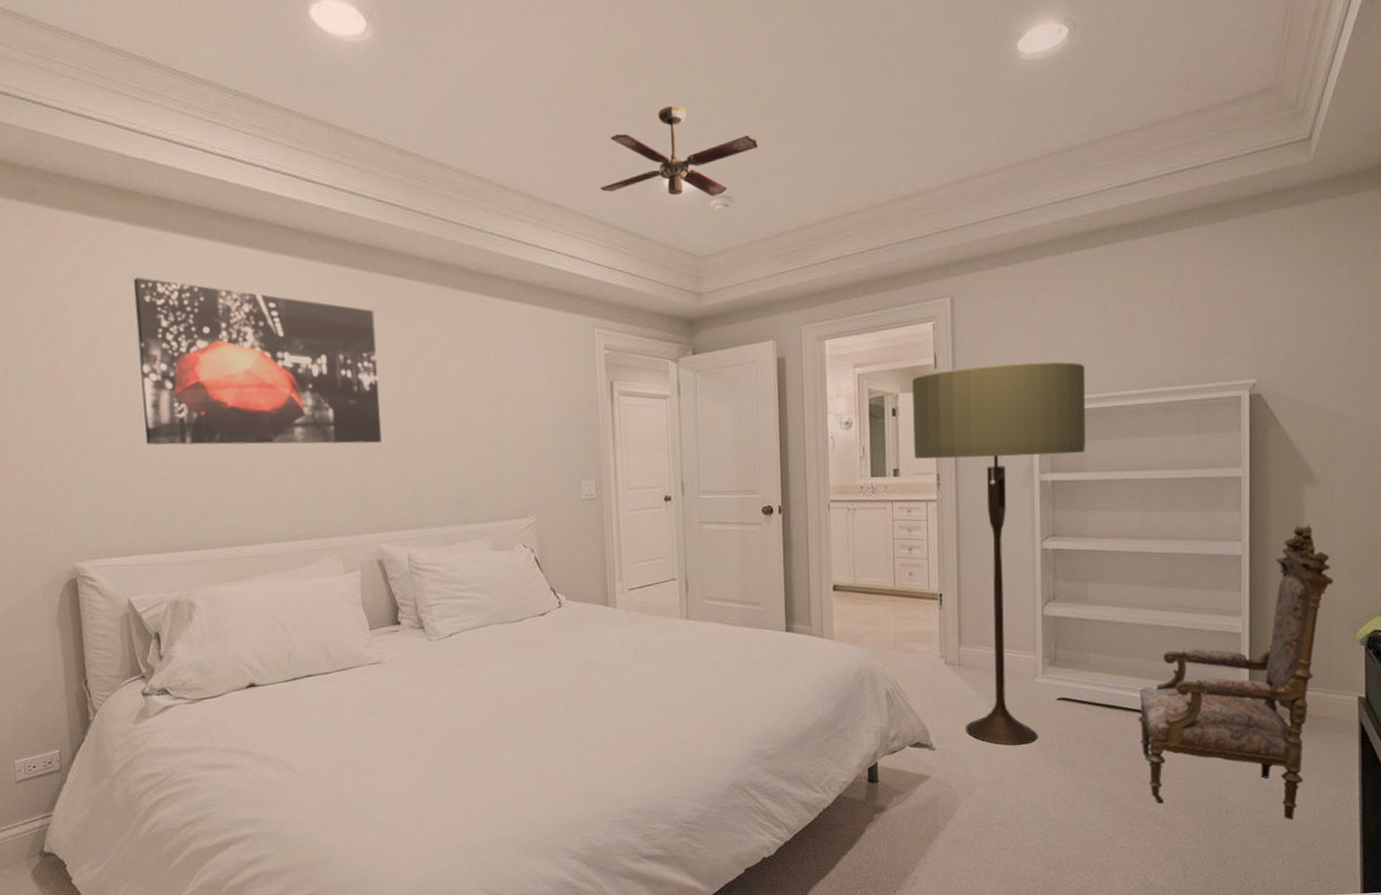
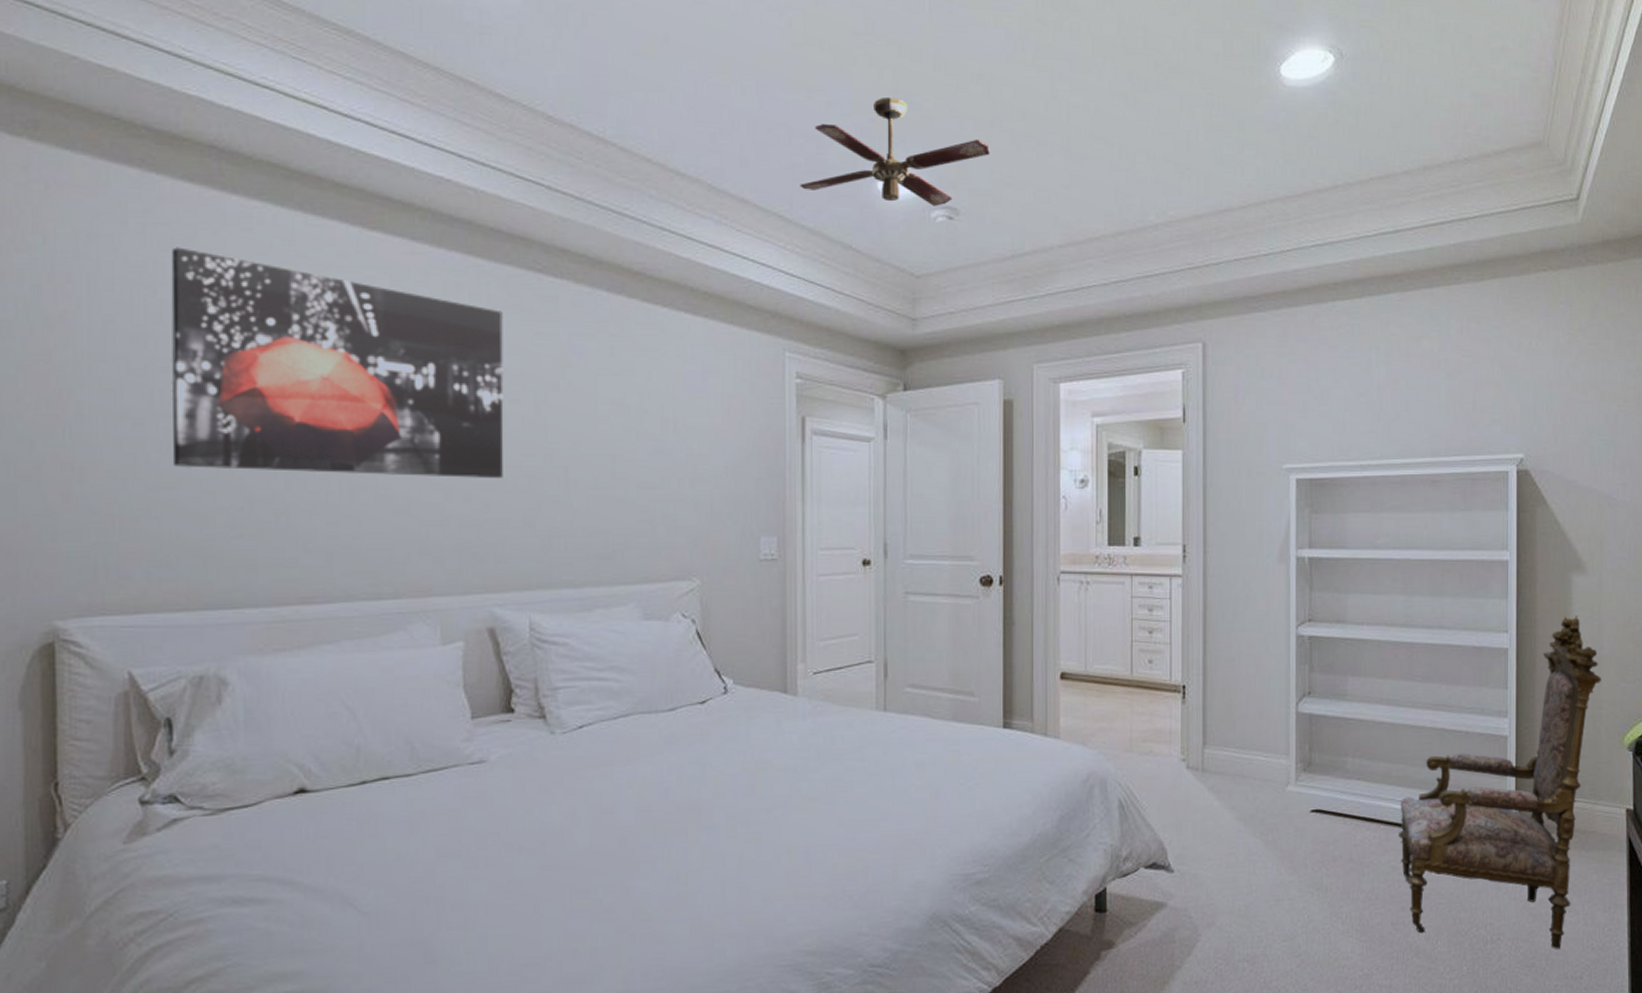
floor lamp: present [912,362,1086,745] -> none [1157,422,1347,866]

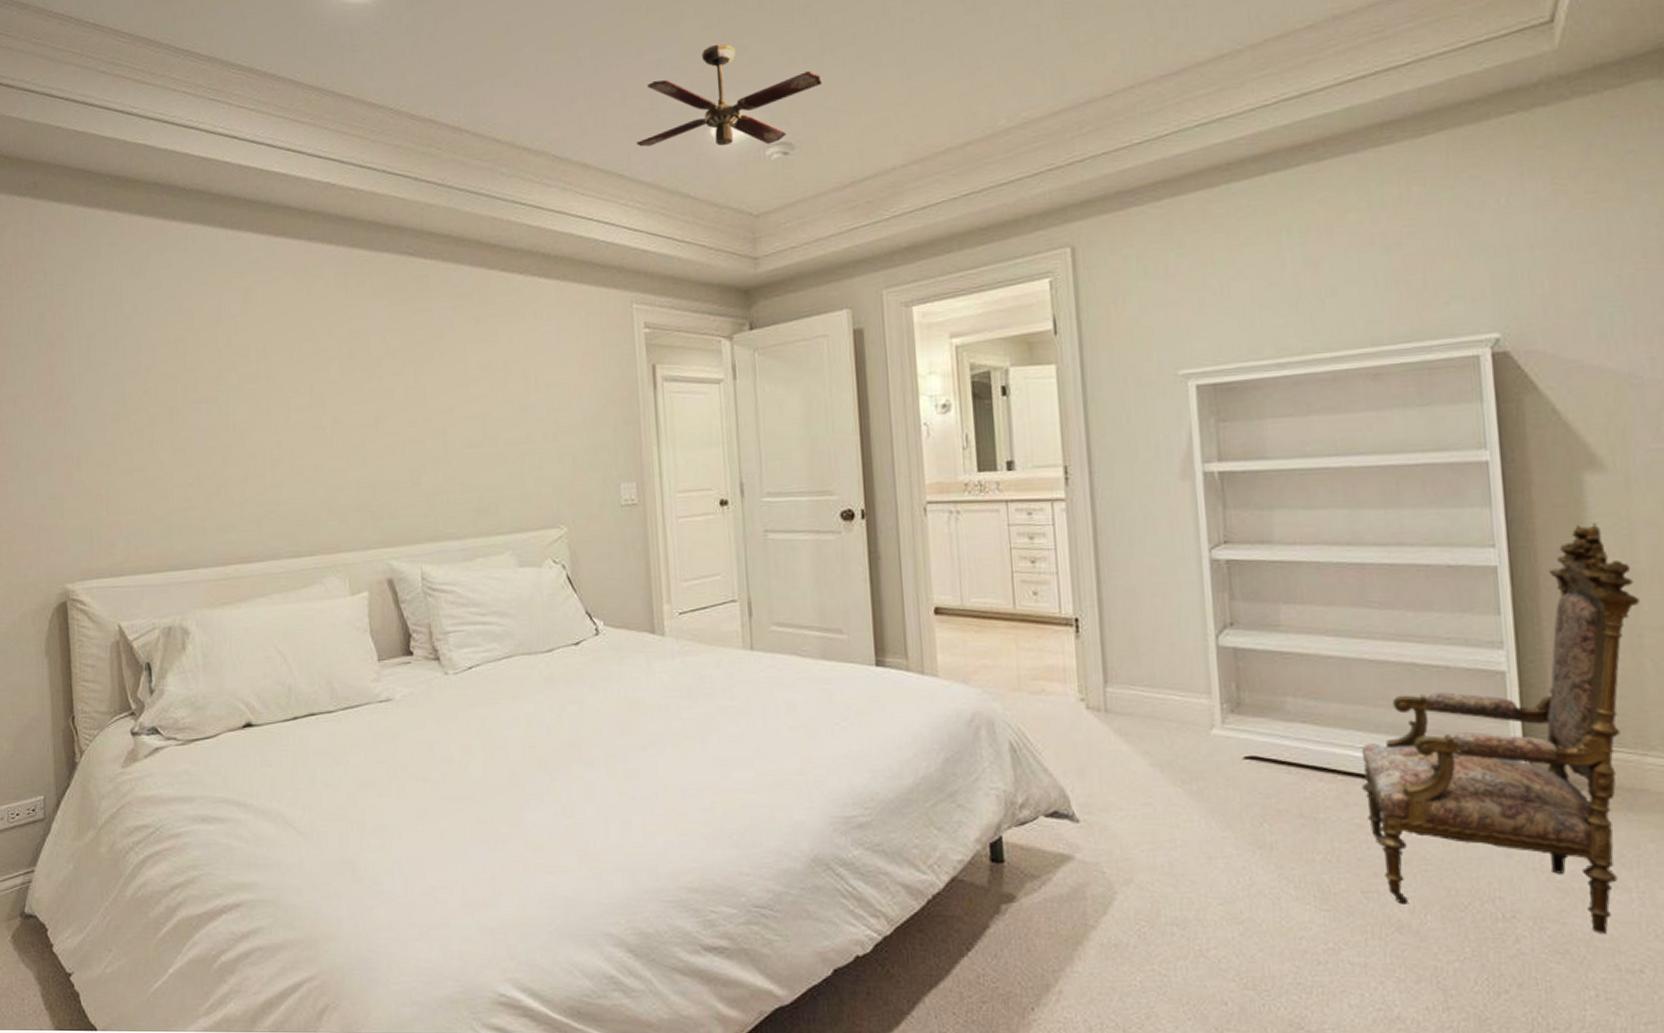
wall art: present [171,247,504,478] -> none [131,270,392,453]

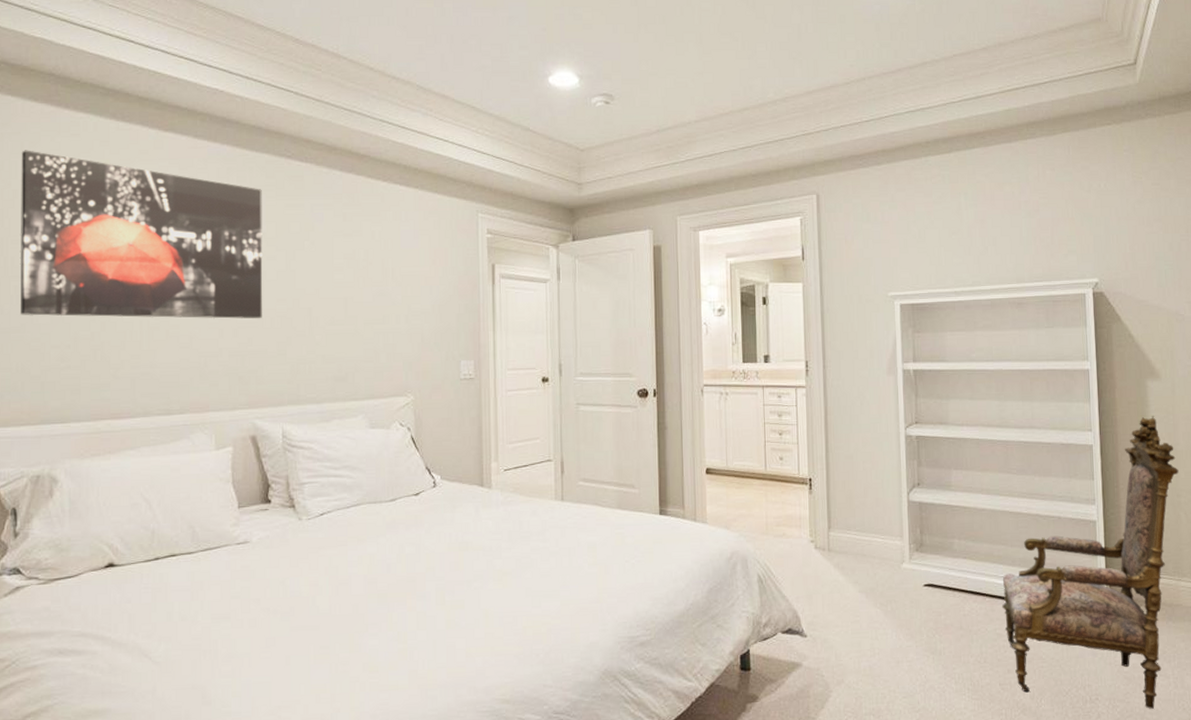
wall art: none [131,270,392,453] -> present [20,150,263,319]
ceiling fan: present [636,43,822,147] -> none [488,10,638,94]

